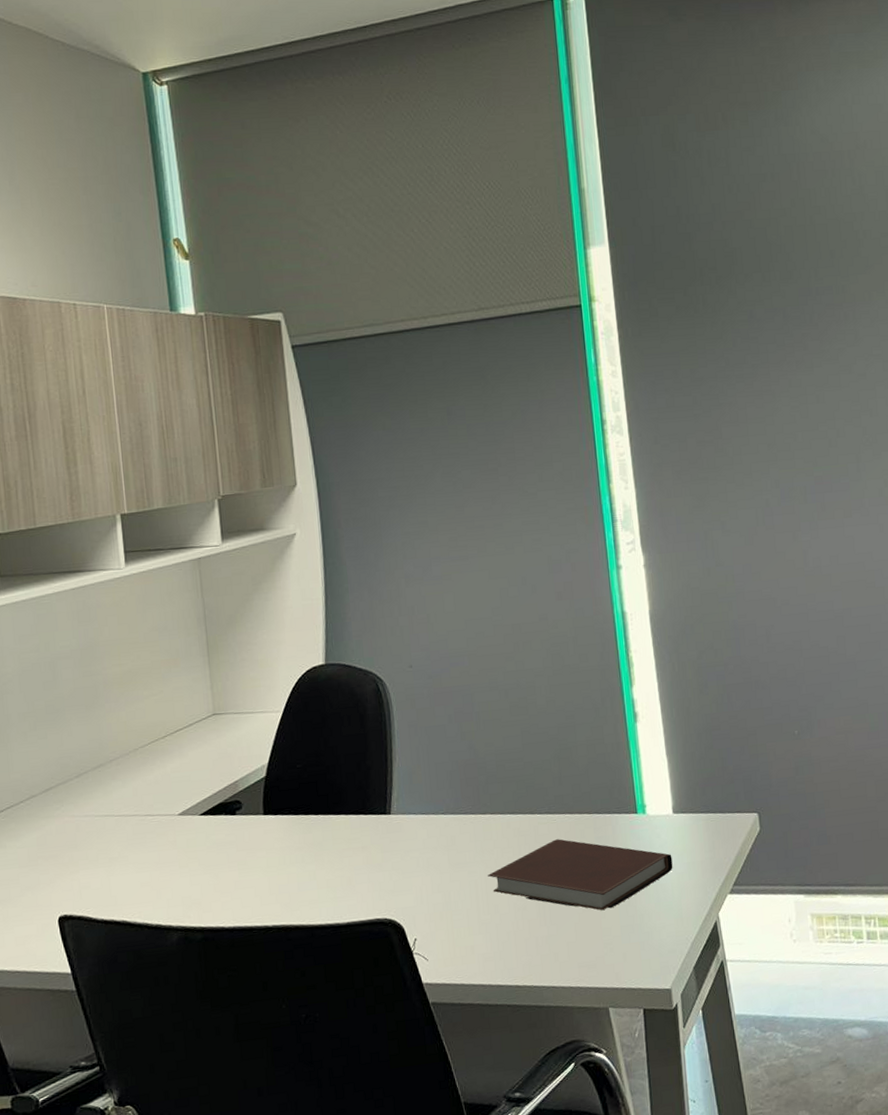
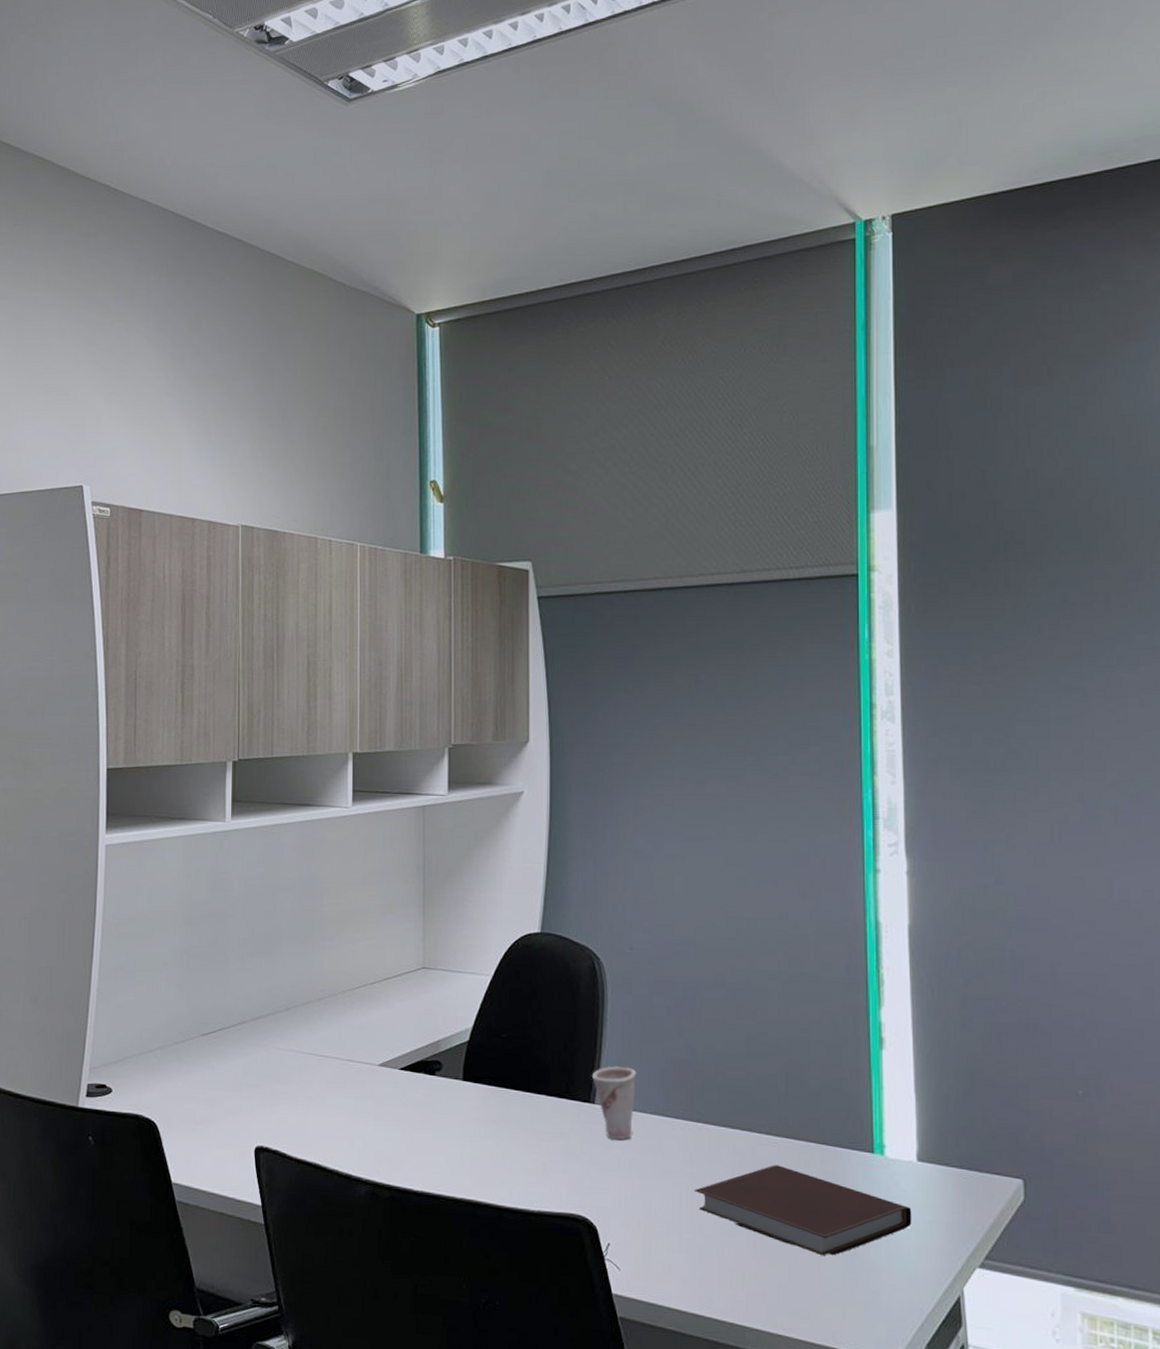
cup: none [385,775,428,843] -> present [591,1066,637,1140]

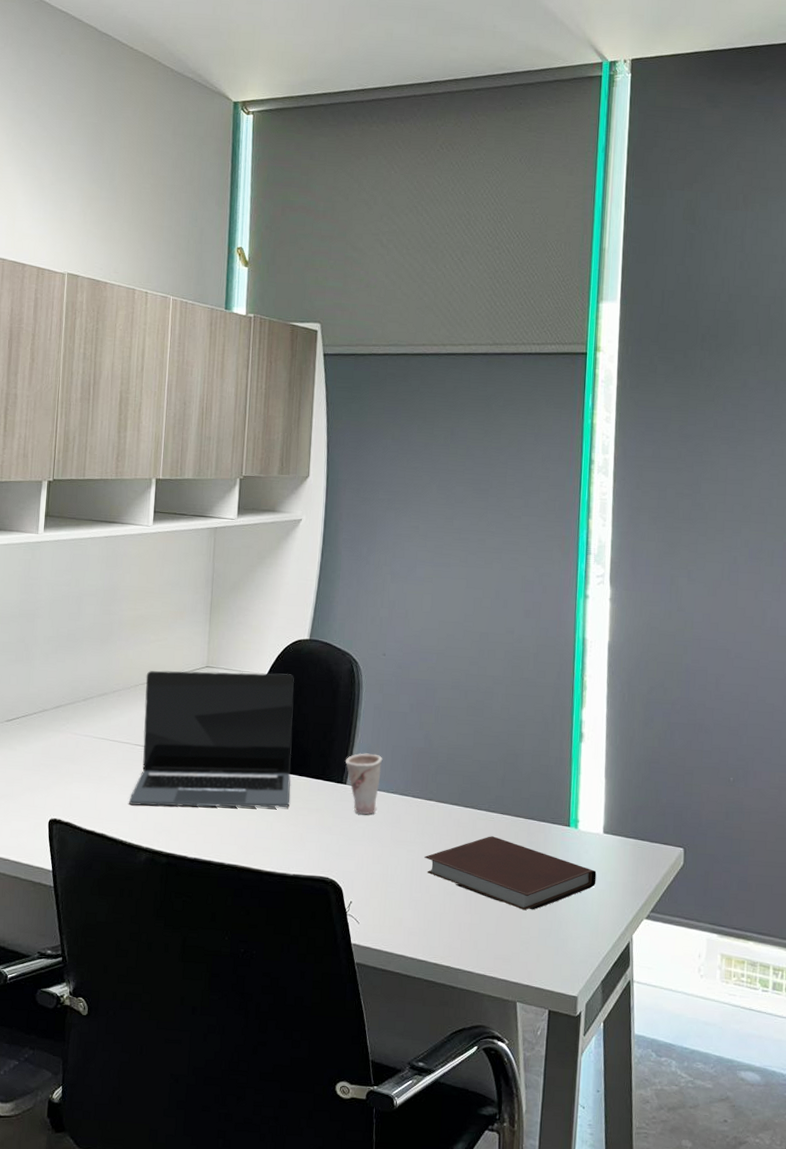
laptop: none [342,973,529,1133] -> present [128,670,294,809]

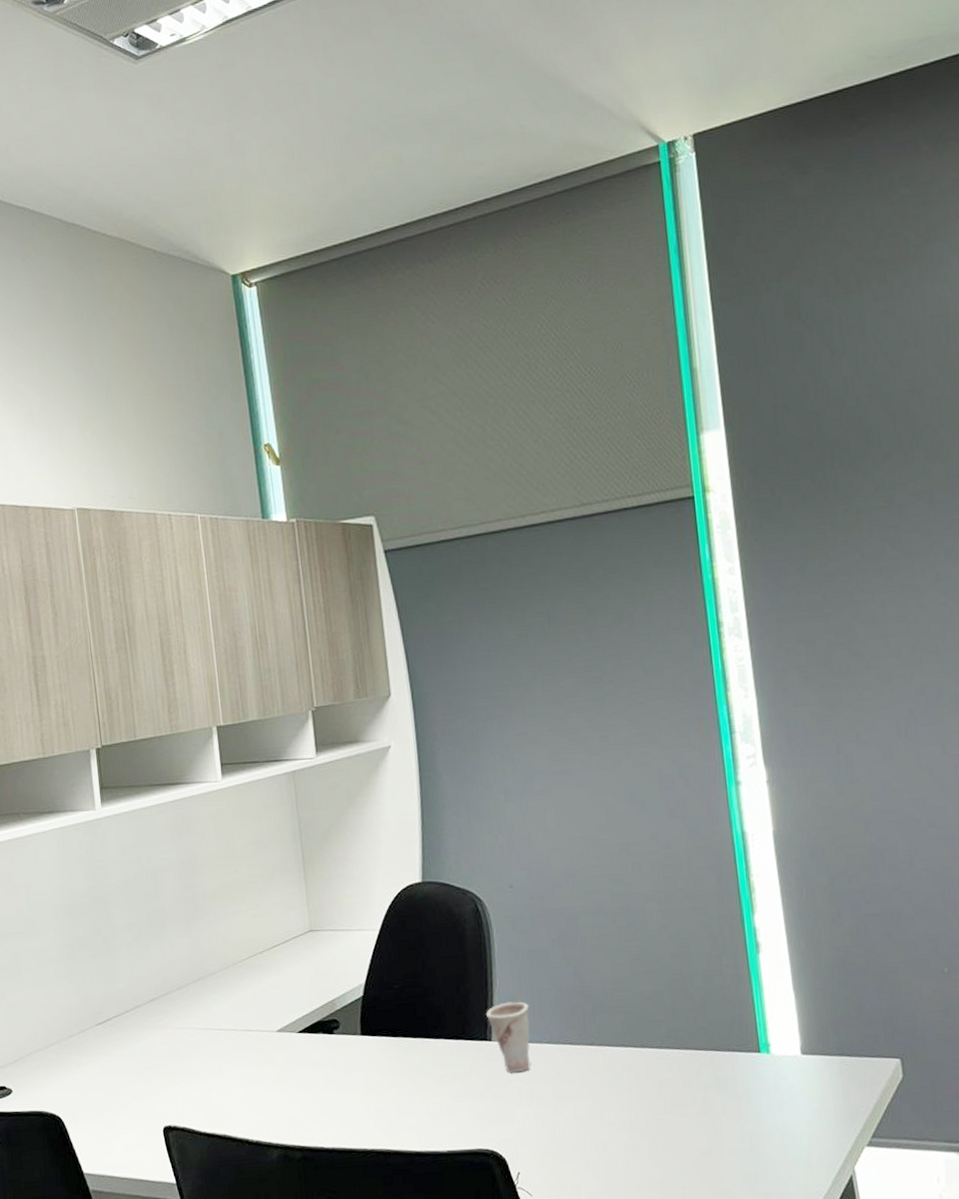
laptop: present [128,670,294,809] -> none [243,925,431,1098]
notebook: present [424,836,597,911] -> none [595,1076,802,1156]

